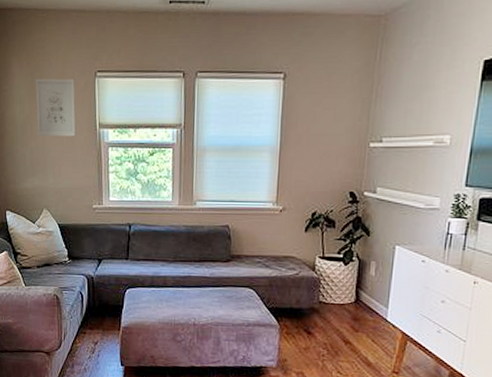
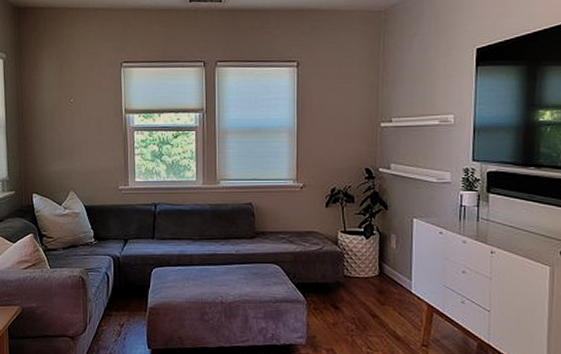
wall art: present [35,78,76,137] -> none [64,68,103,122]

